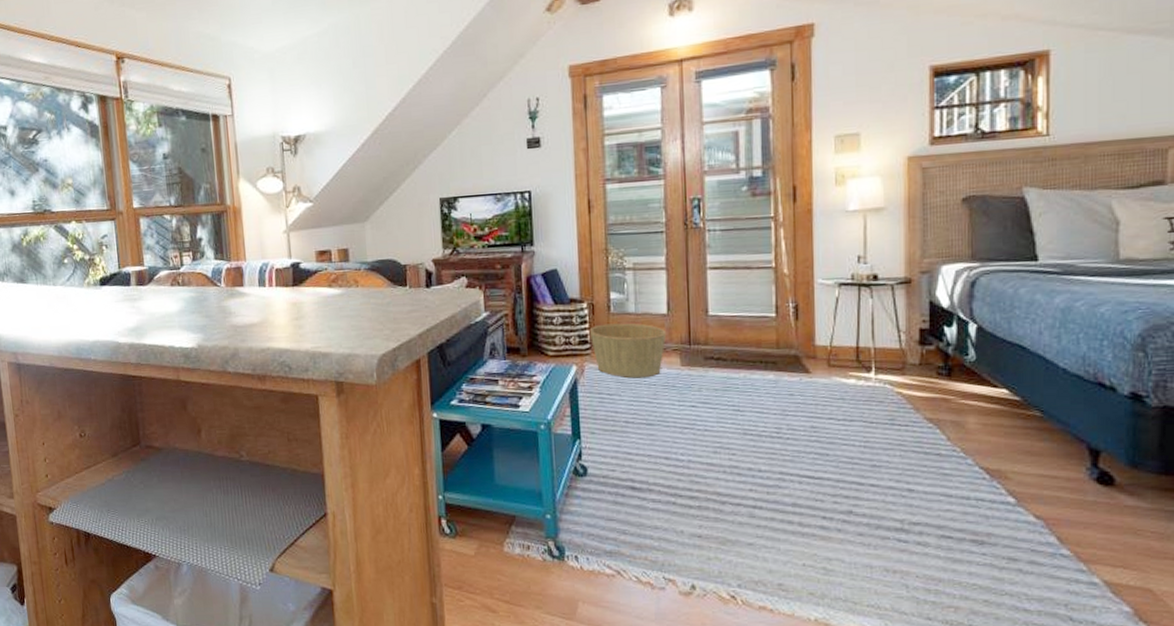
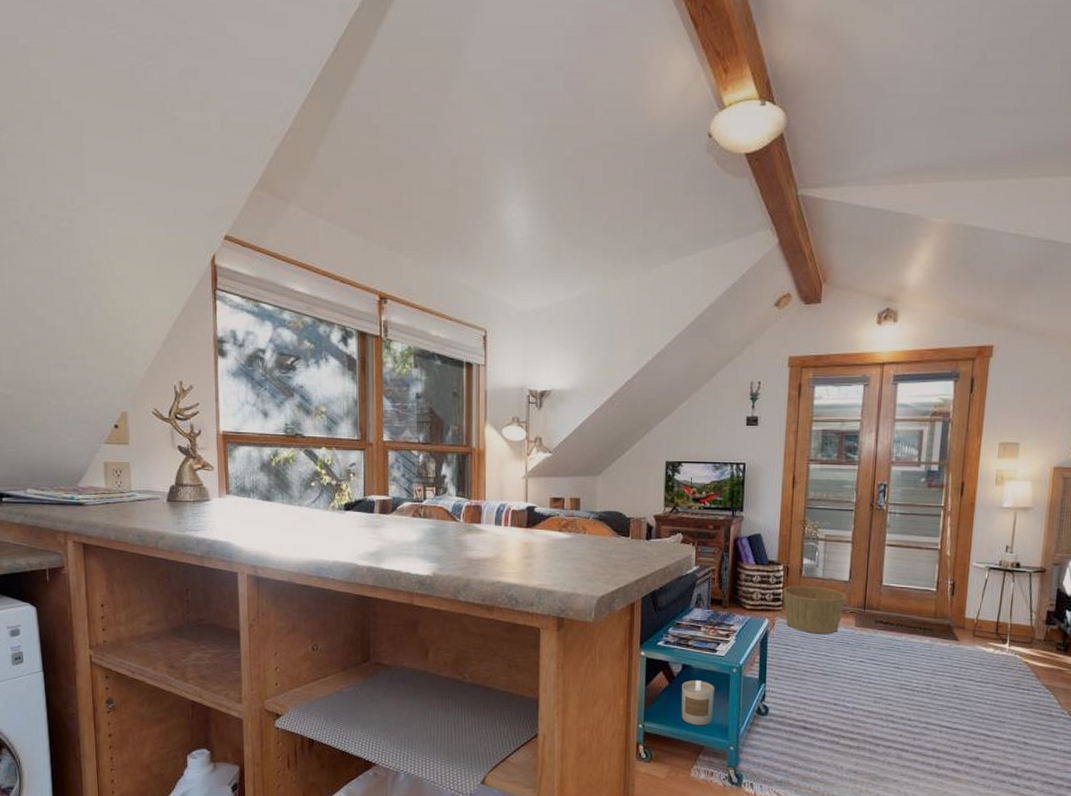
candle: none [482,441,523,493] -> present [681,680,715,726]

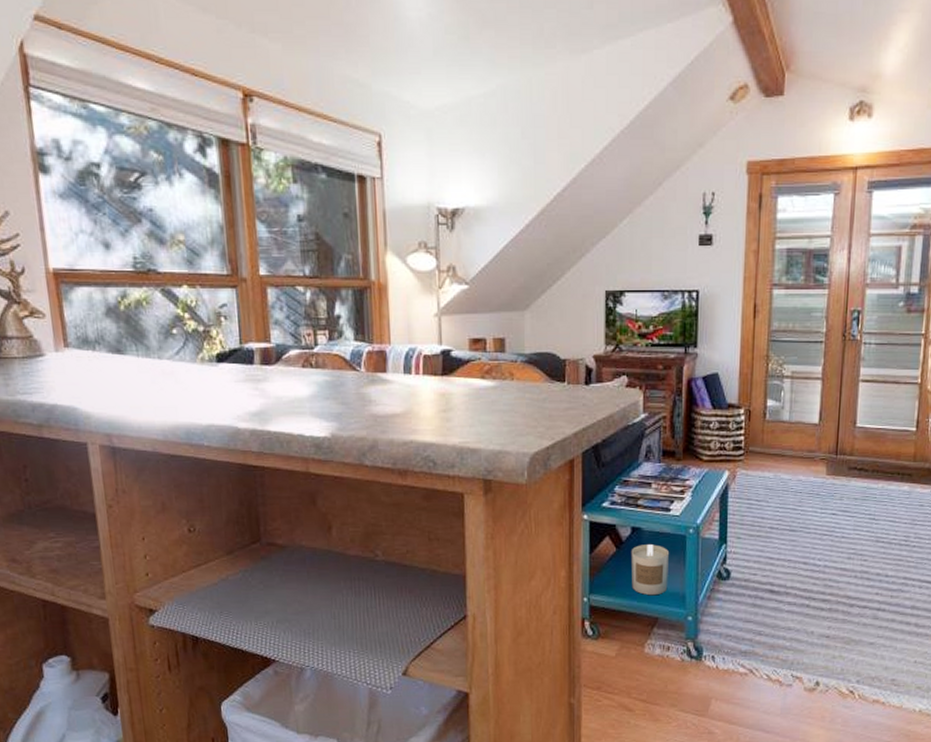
basket: present [782,585,847,635] -> none [744,431,817,486]

